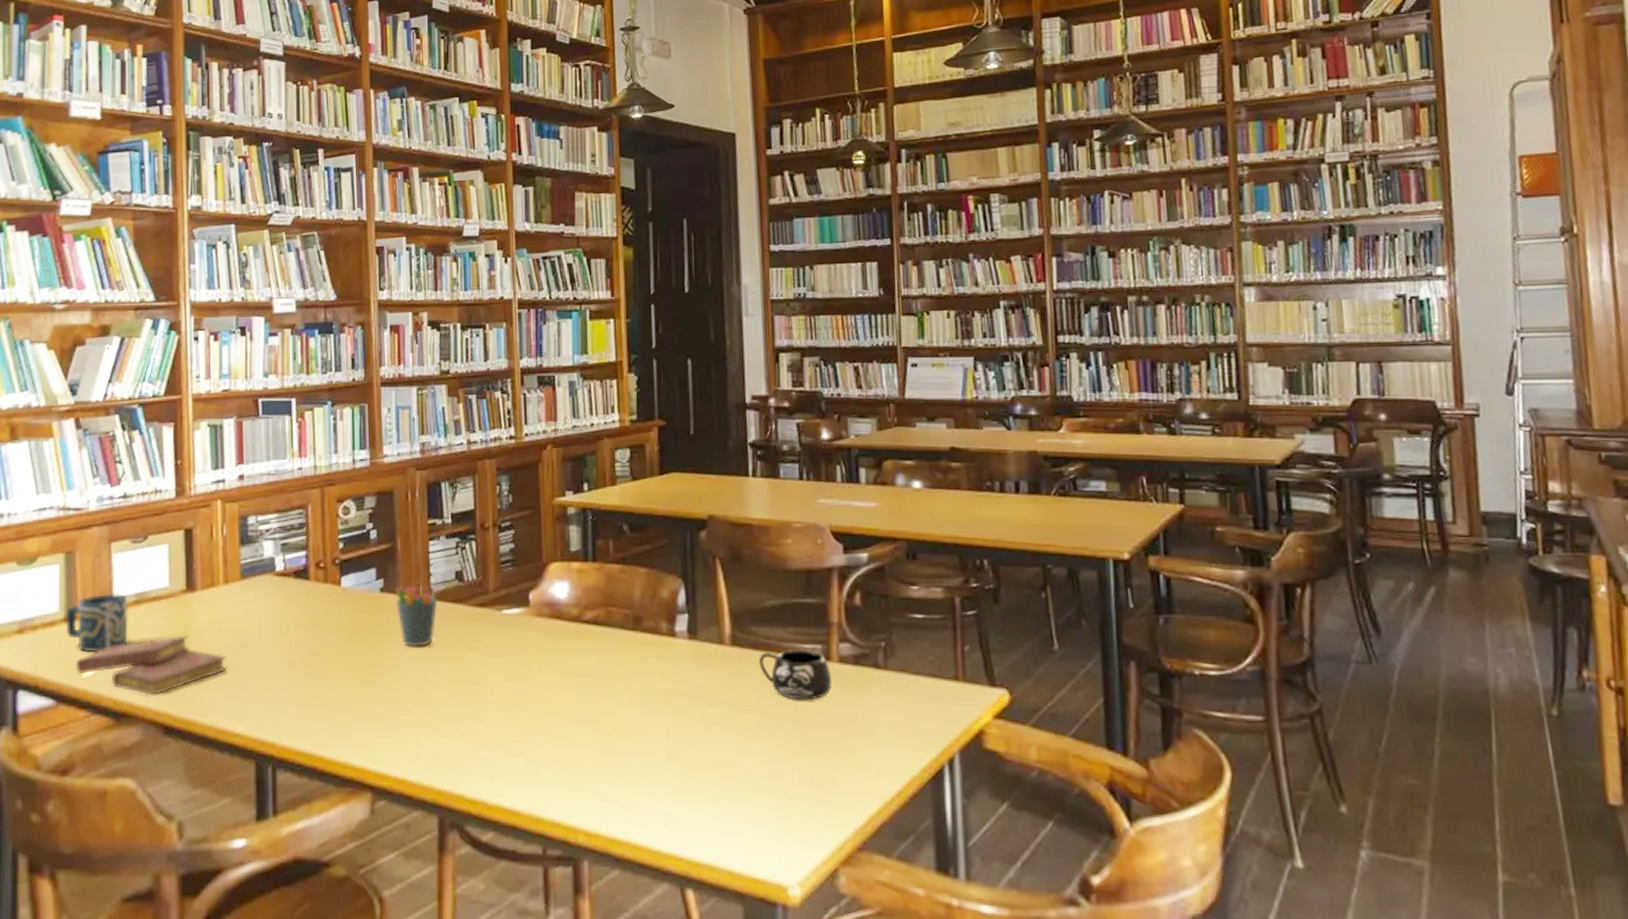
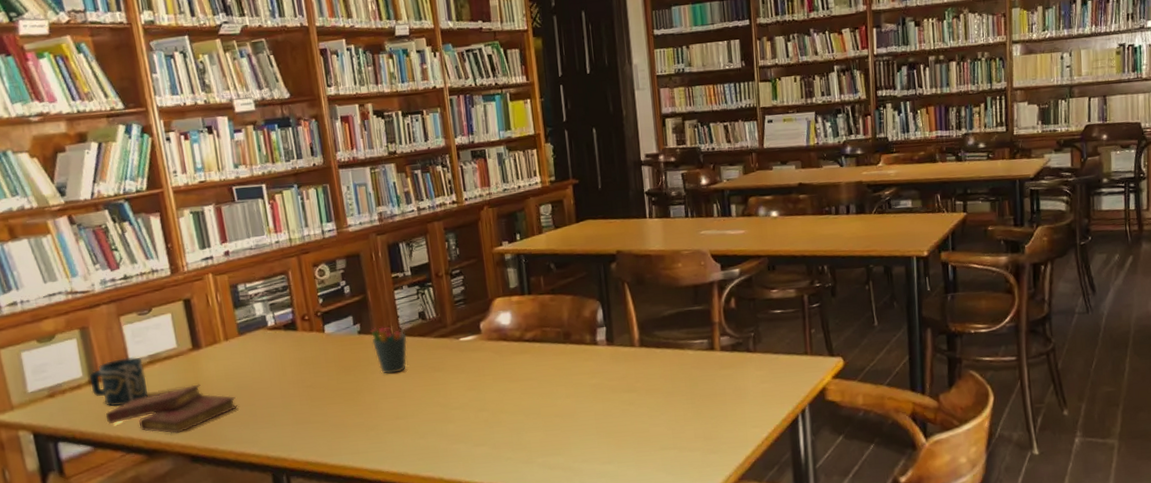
mug: present [758,650,833,701] -> none [661,344,717,382]

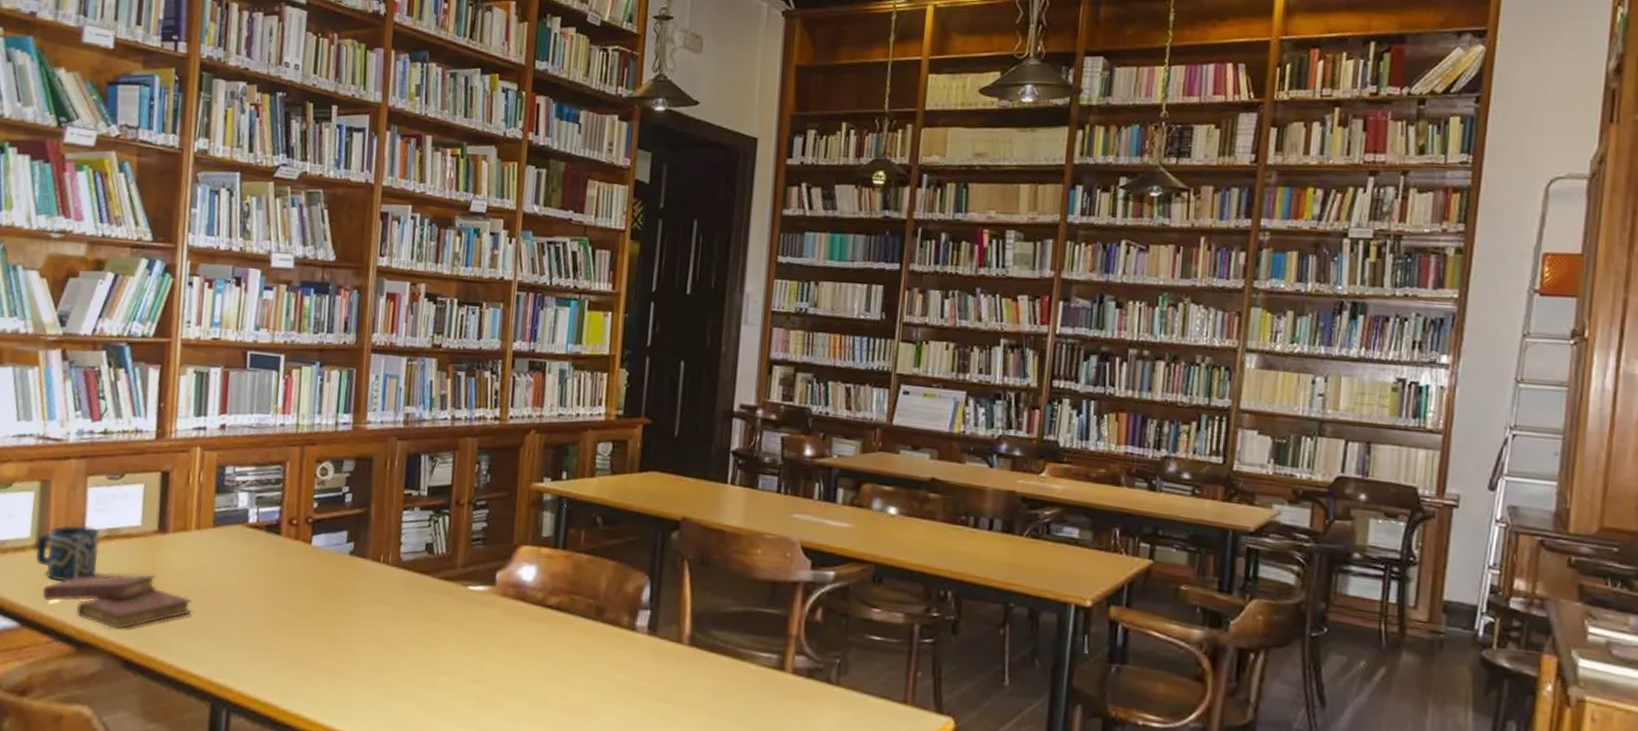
pen holder: present [370,318,407,374] -> none [363,547,409,613]

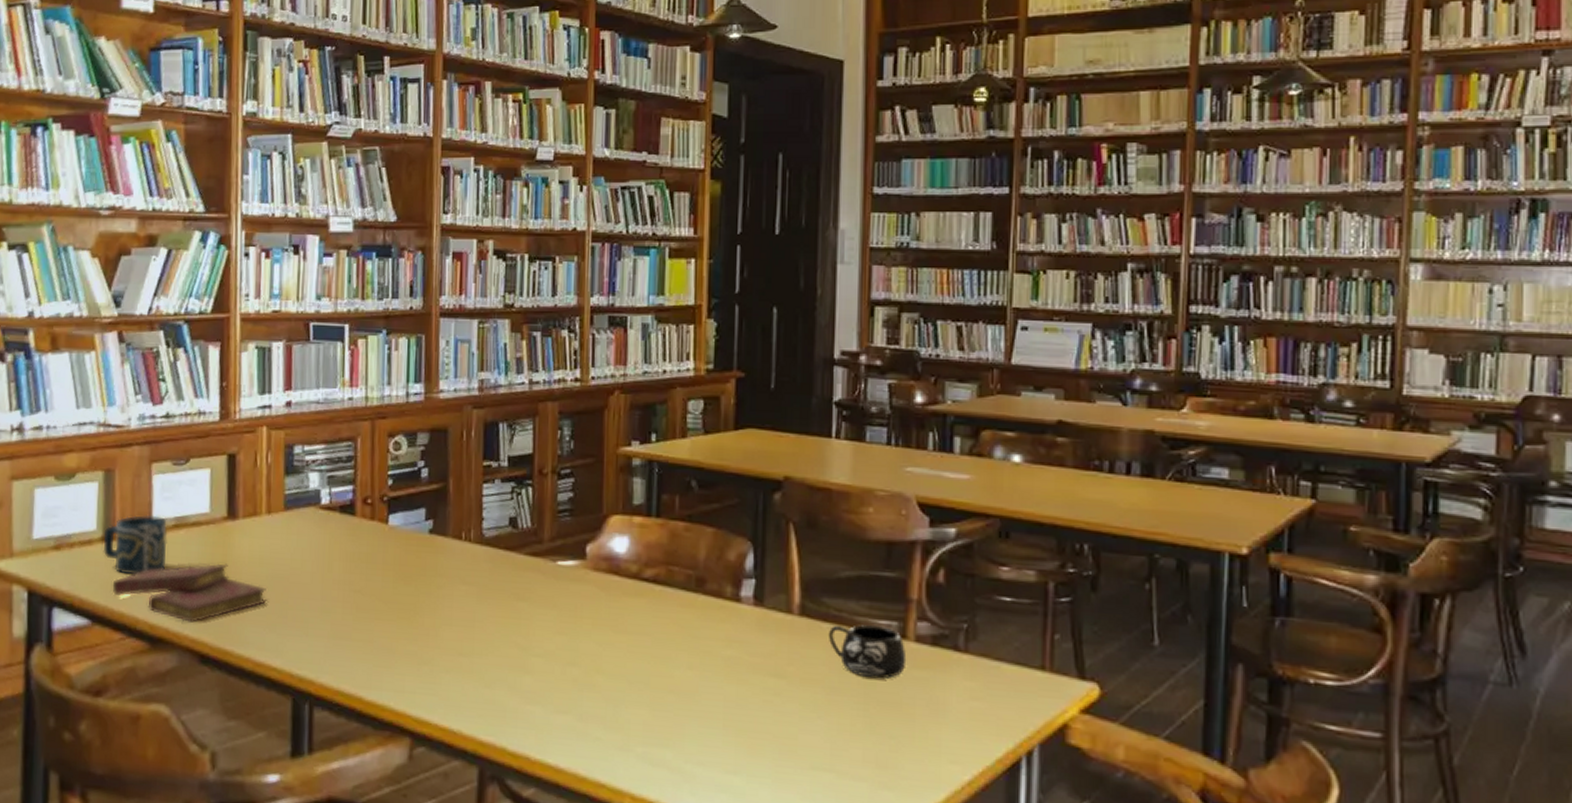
mug: none [713,656,784,707] -> present [828,625,907,679]

